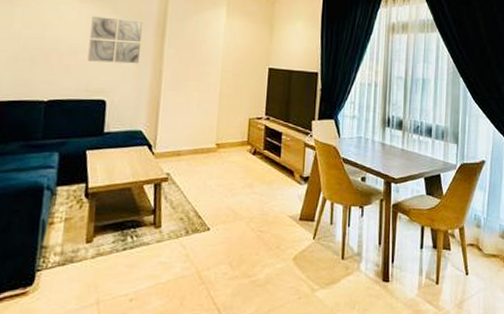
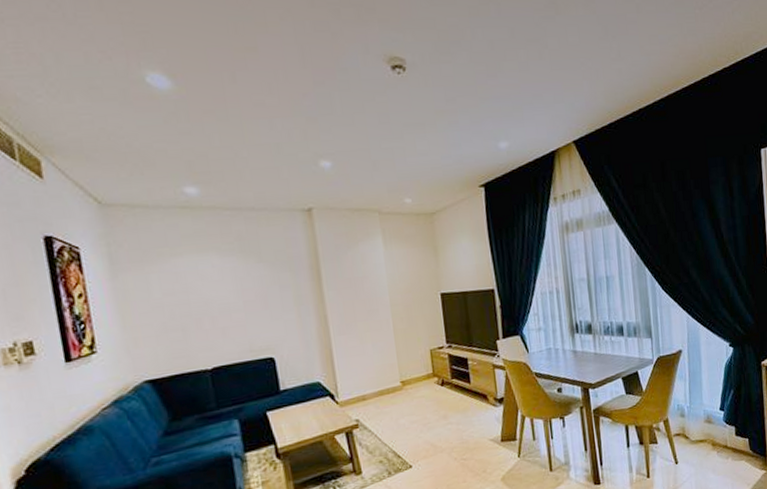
wall art: present [87,16,142,64] -> none [236,266,300,320]

